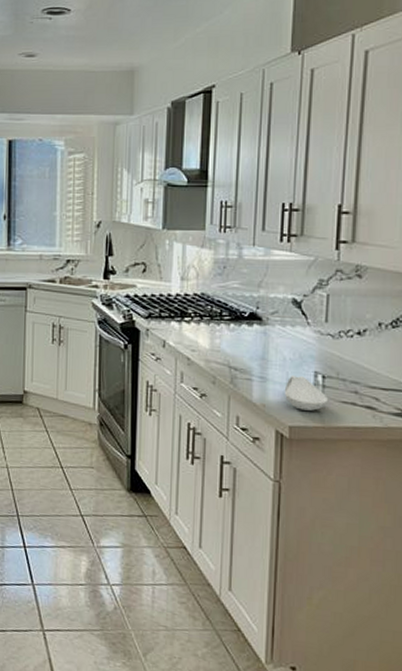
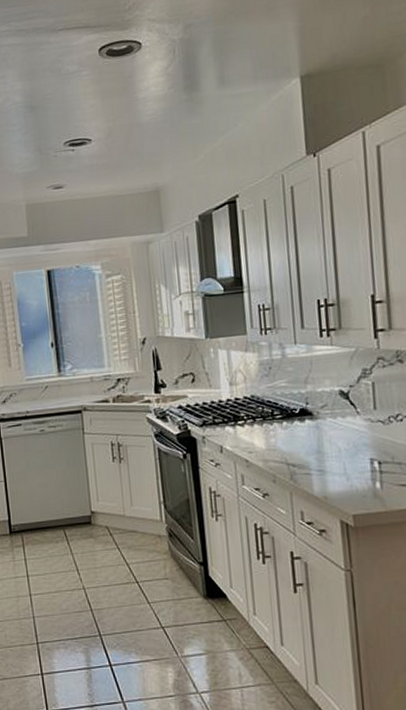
spoon rest: present [284,376,329,411] -> none [343,465,388,498]

